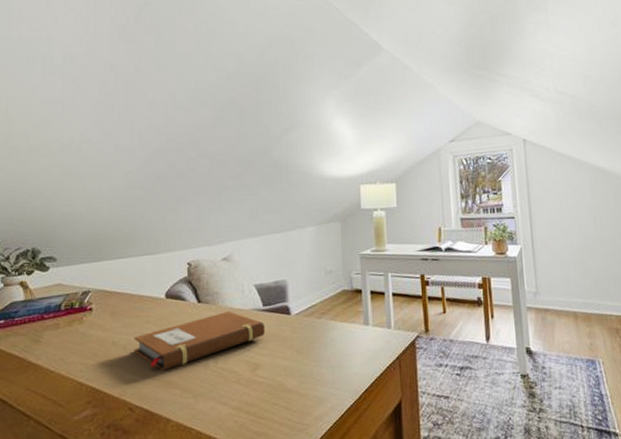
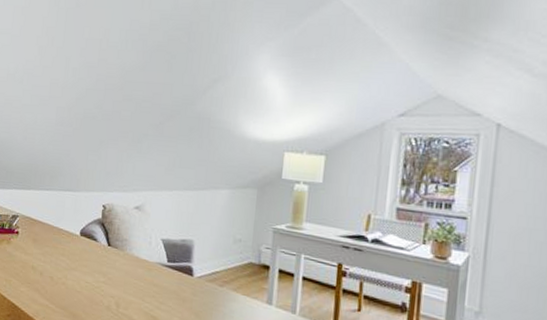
notebook: present [134,311,265,372] -> none [49,259,167,304]

